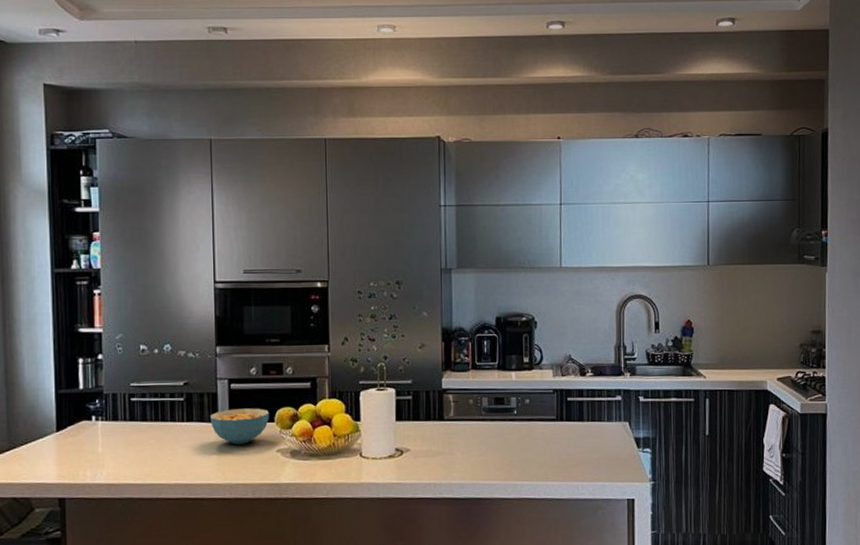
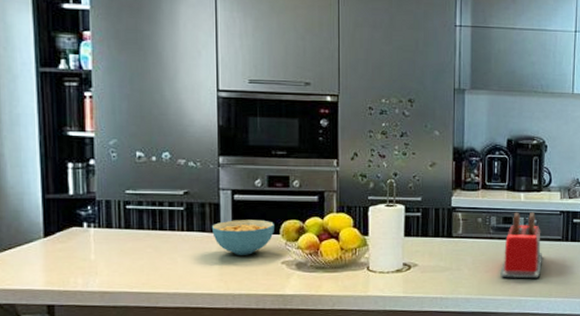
toaster: none [494,391,537,462] -> present [500,212,542,279]

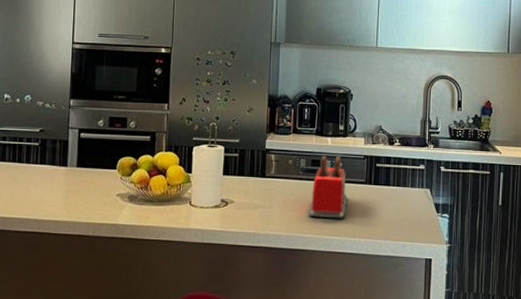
cereal bowl: present [212,220,274,255] -> none [61,155,112,187]

